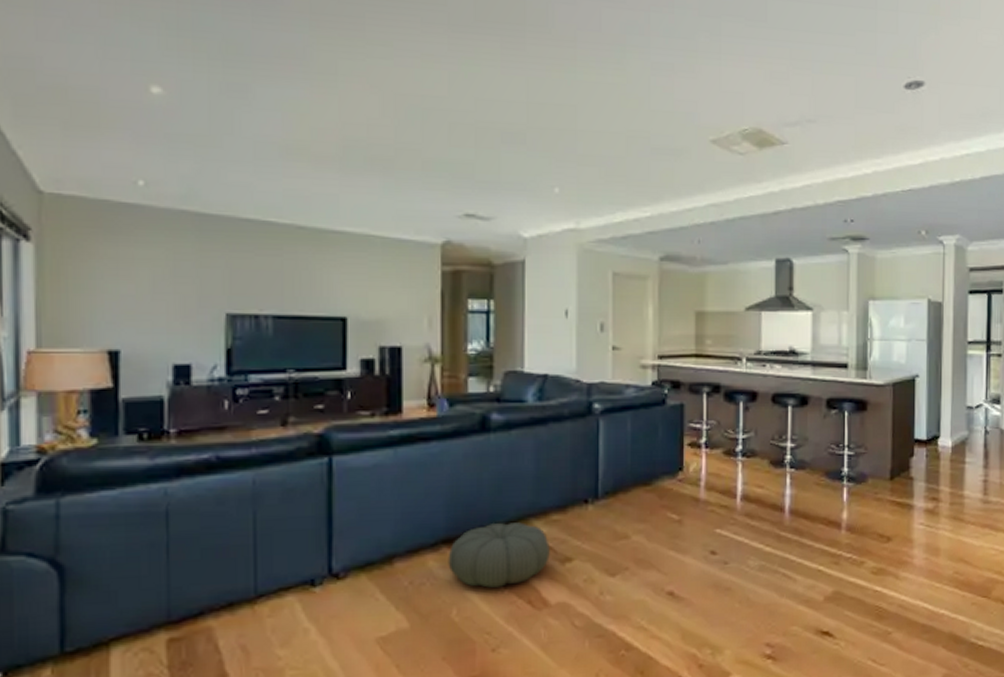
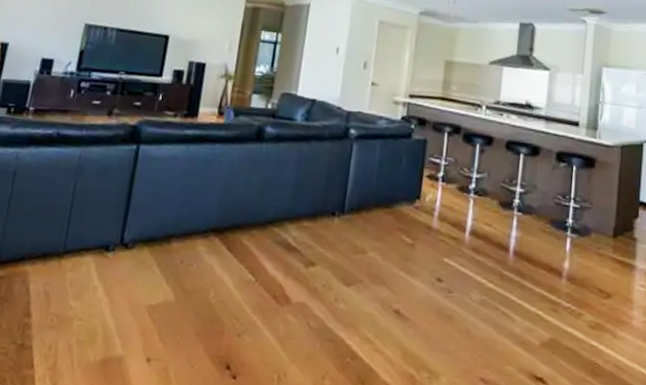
pouf: present [448,522,550,588] -> none [213,221,298,279]

